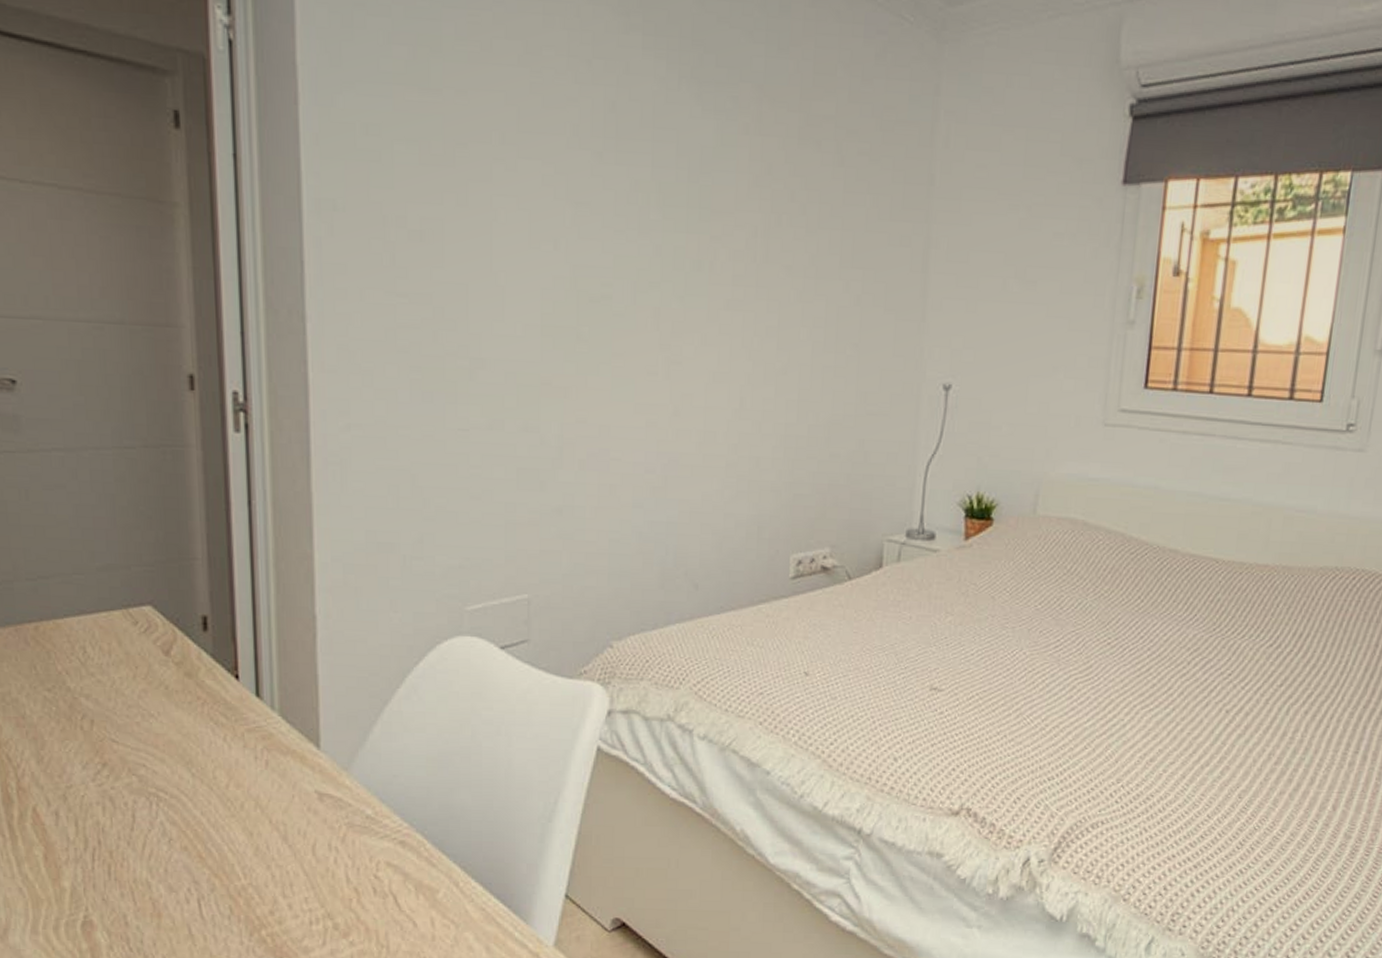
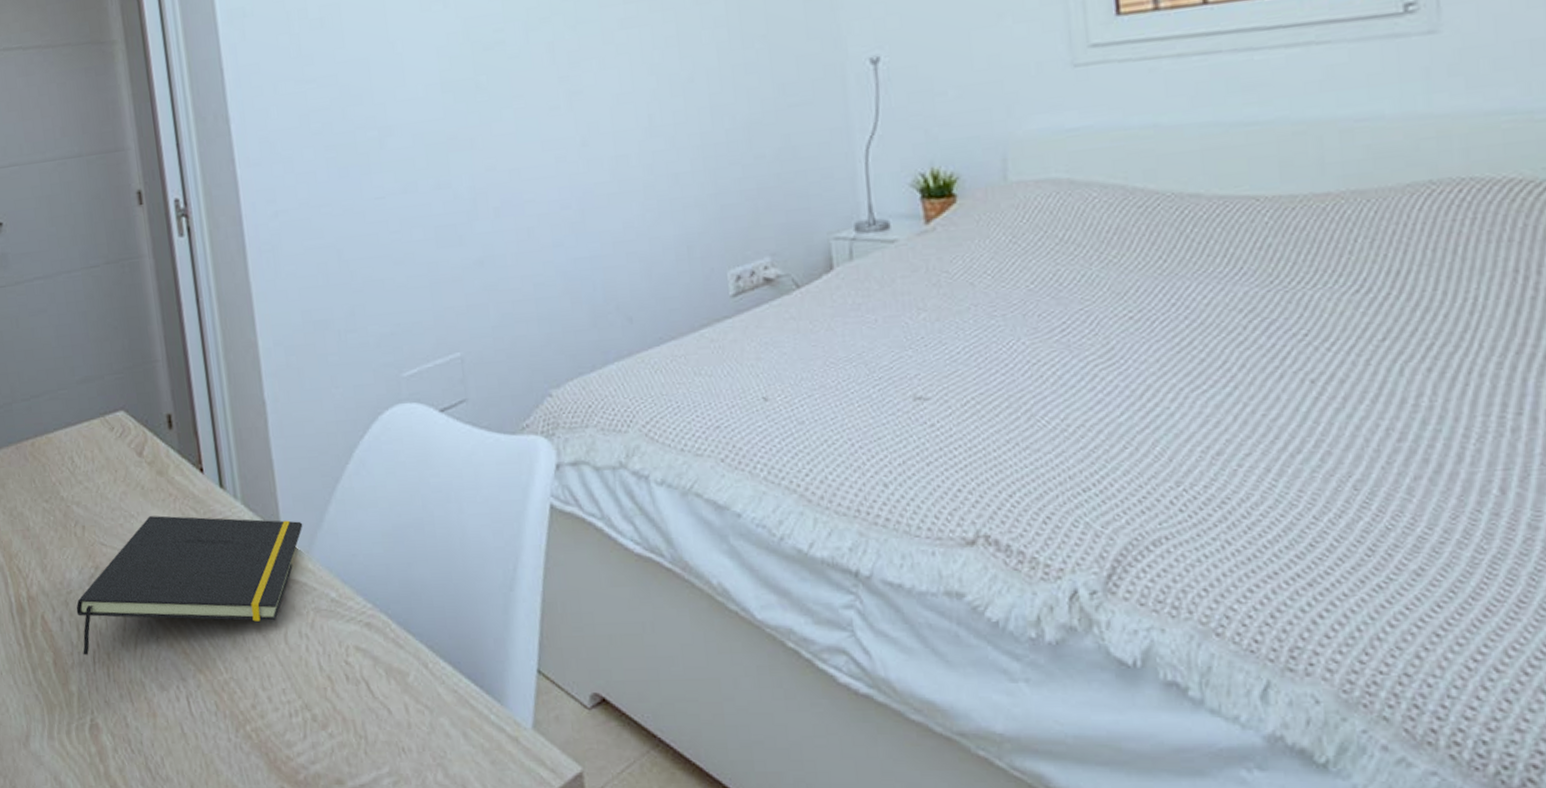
notepad: none [76,717,344,852] -> present [76,515,303,655]

